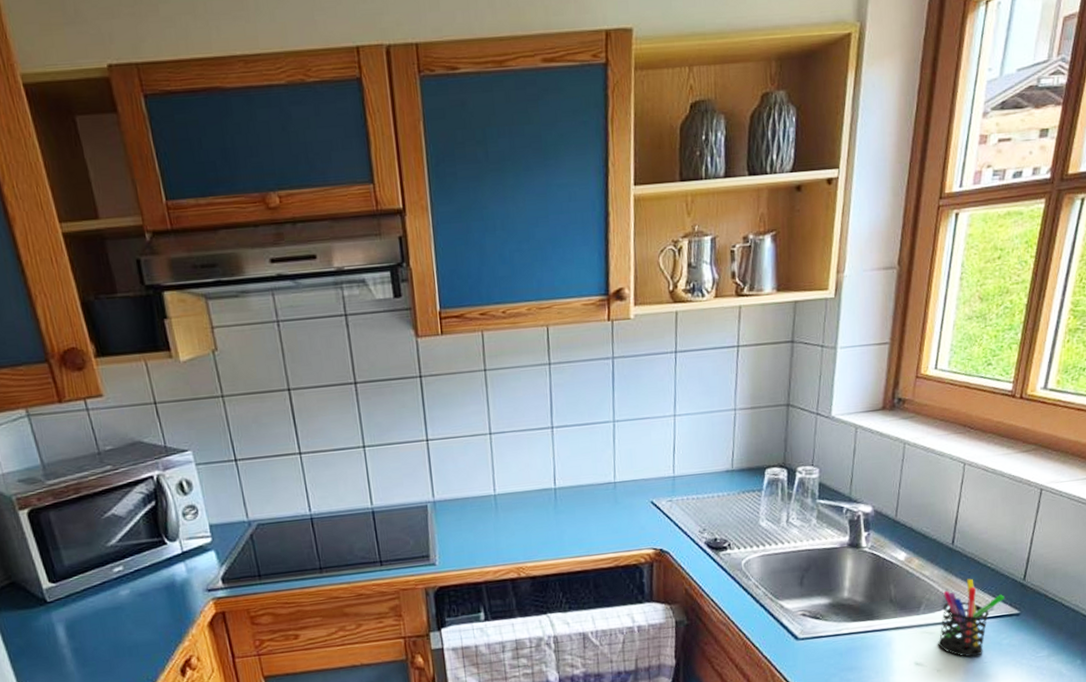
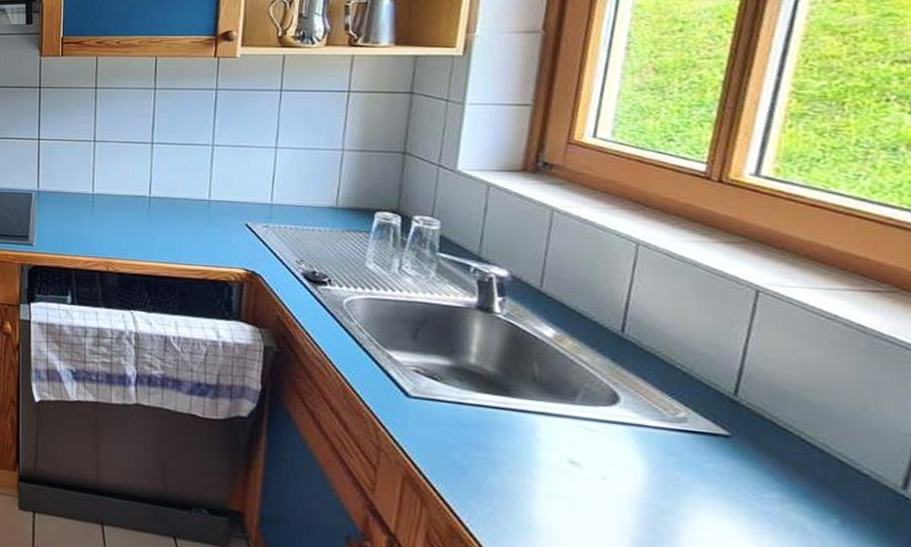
pen holder: present [938,578,1005,657] -> none [603,376,704,474]

